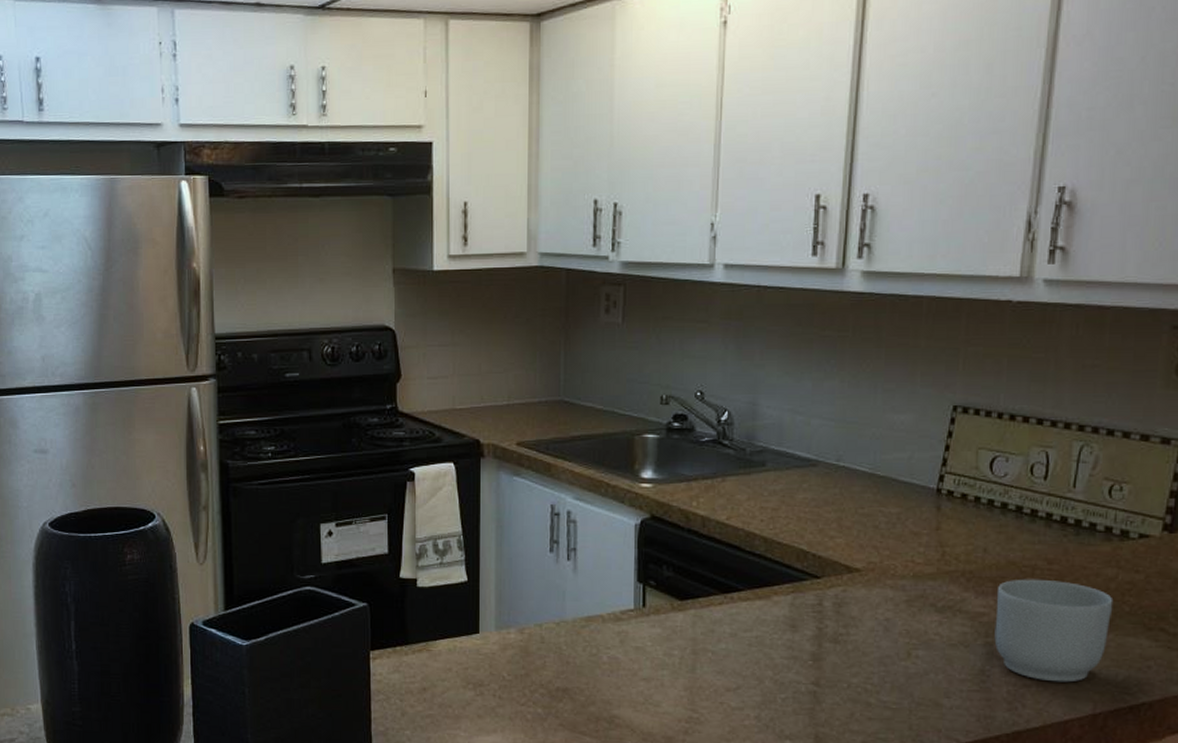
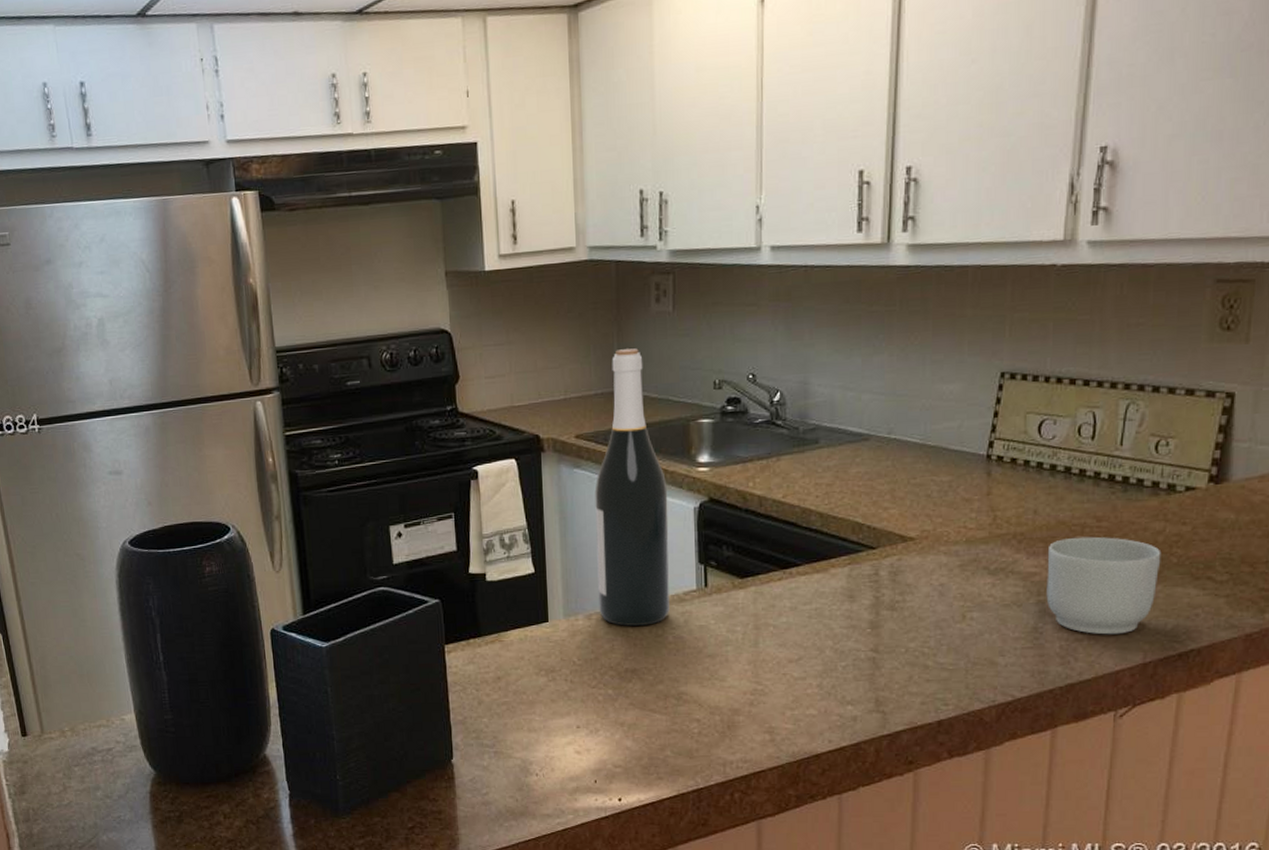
wine bottle: none [532,358,609,643] -> present [595,348,670,626]

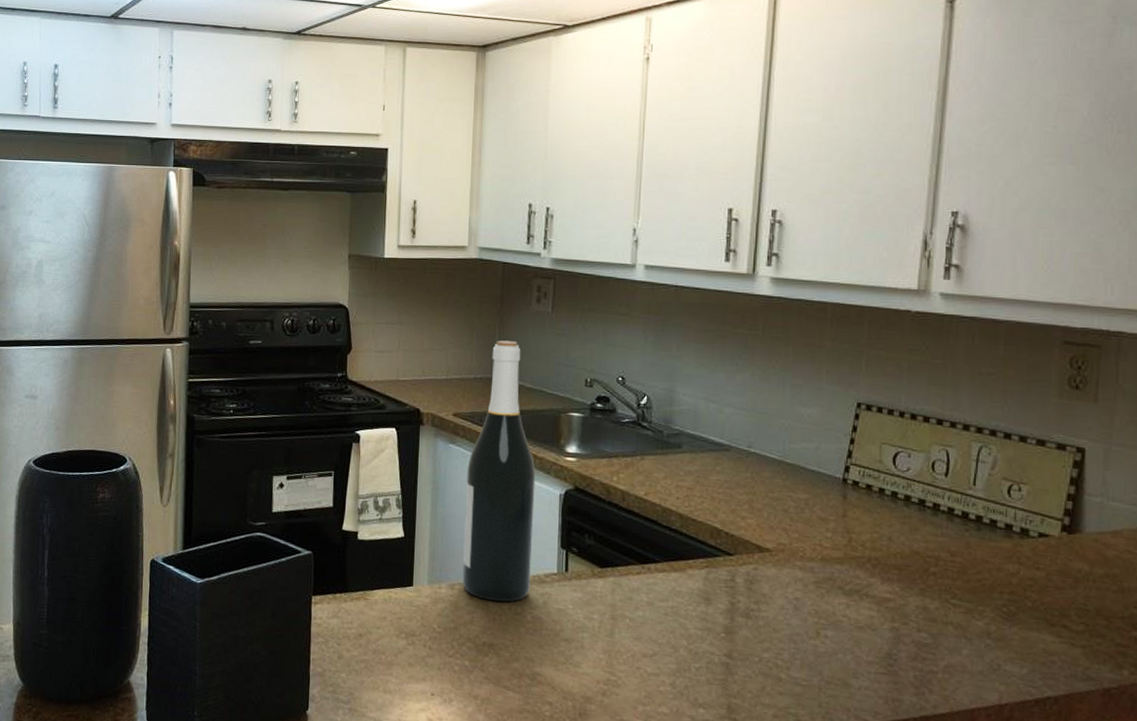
mug: present [1046,536,1161,635] -> none [900,568,1016,672]

